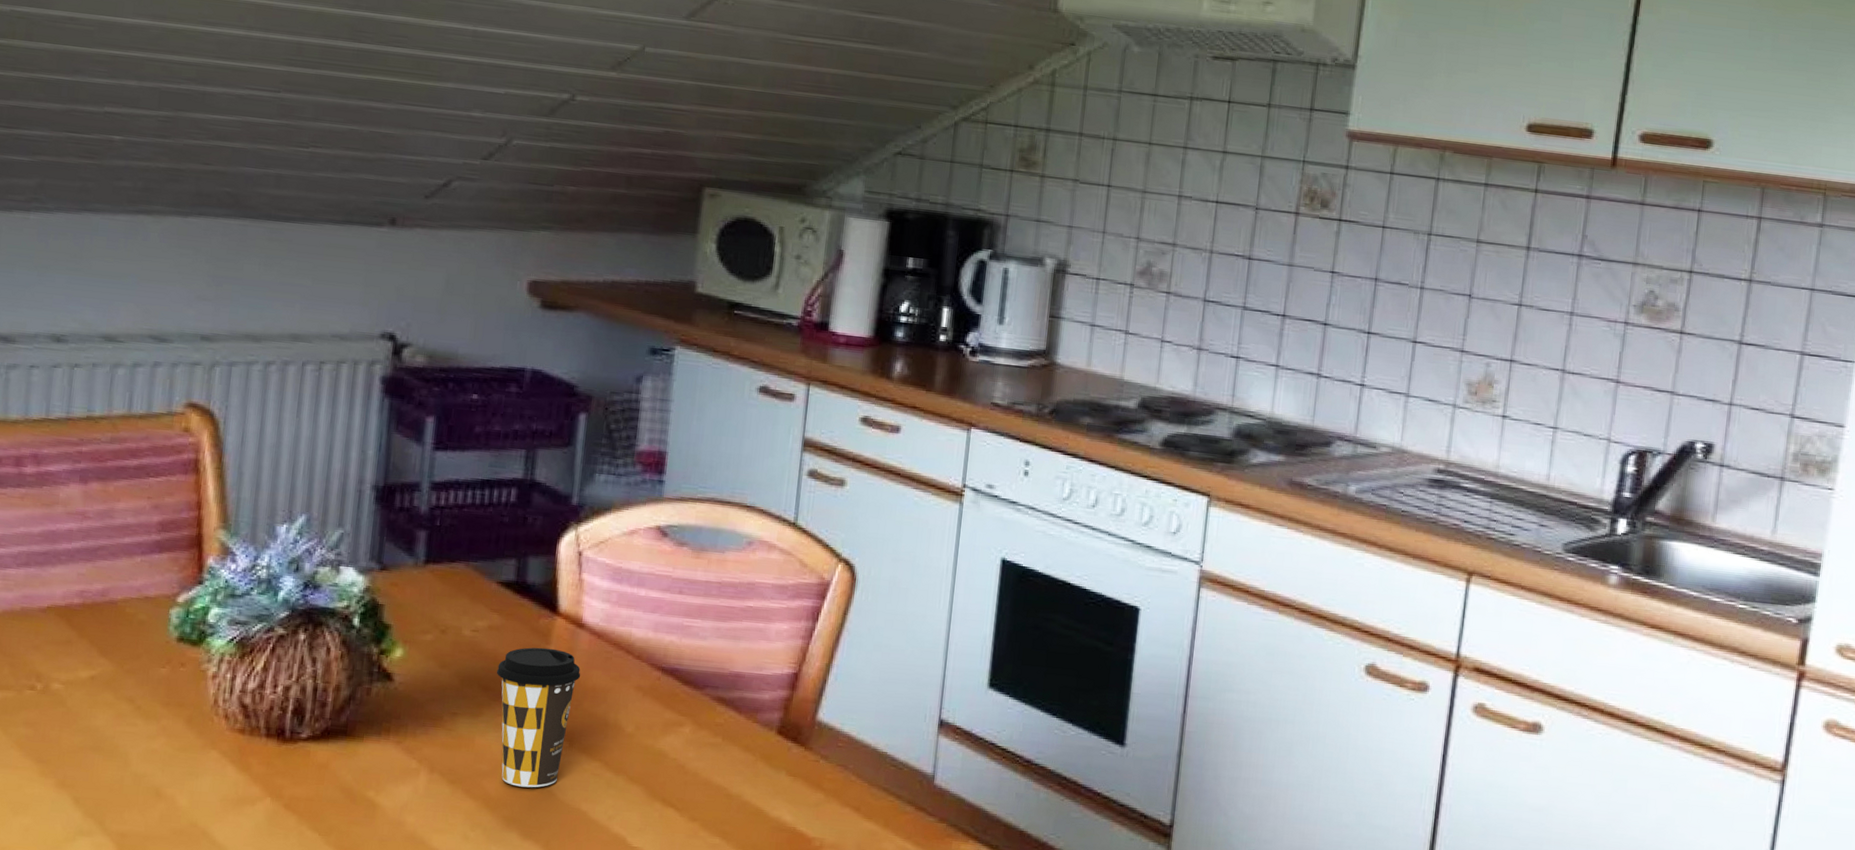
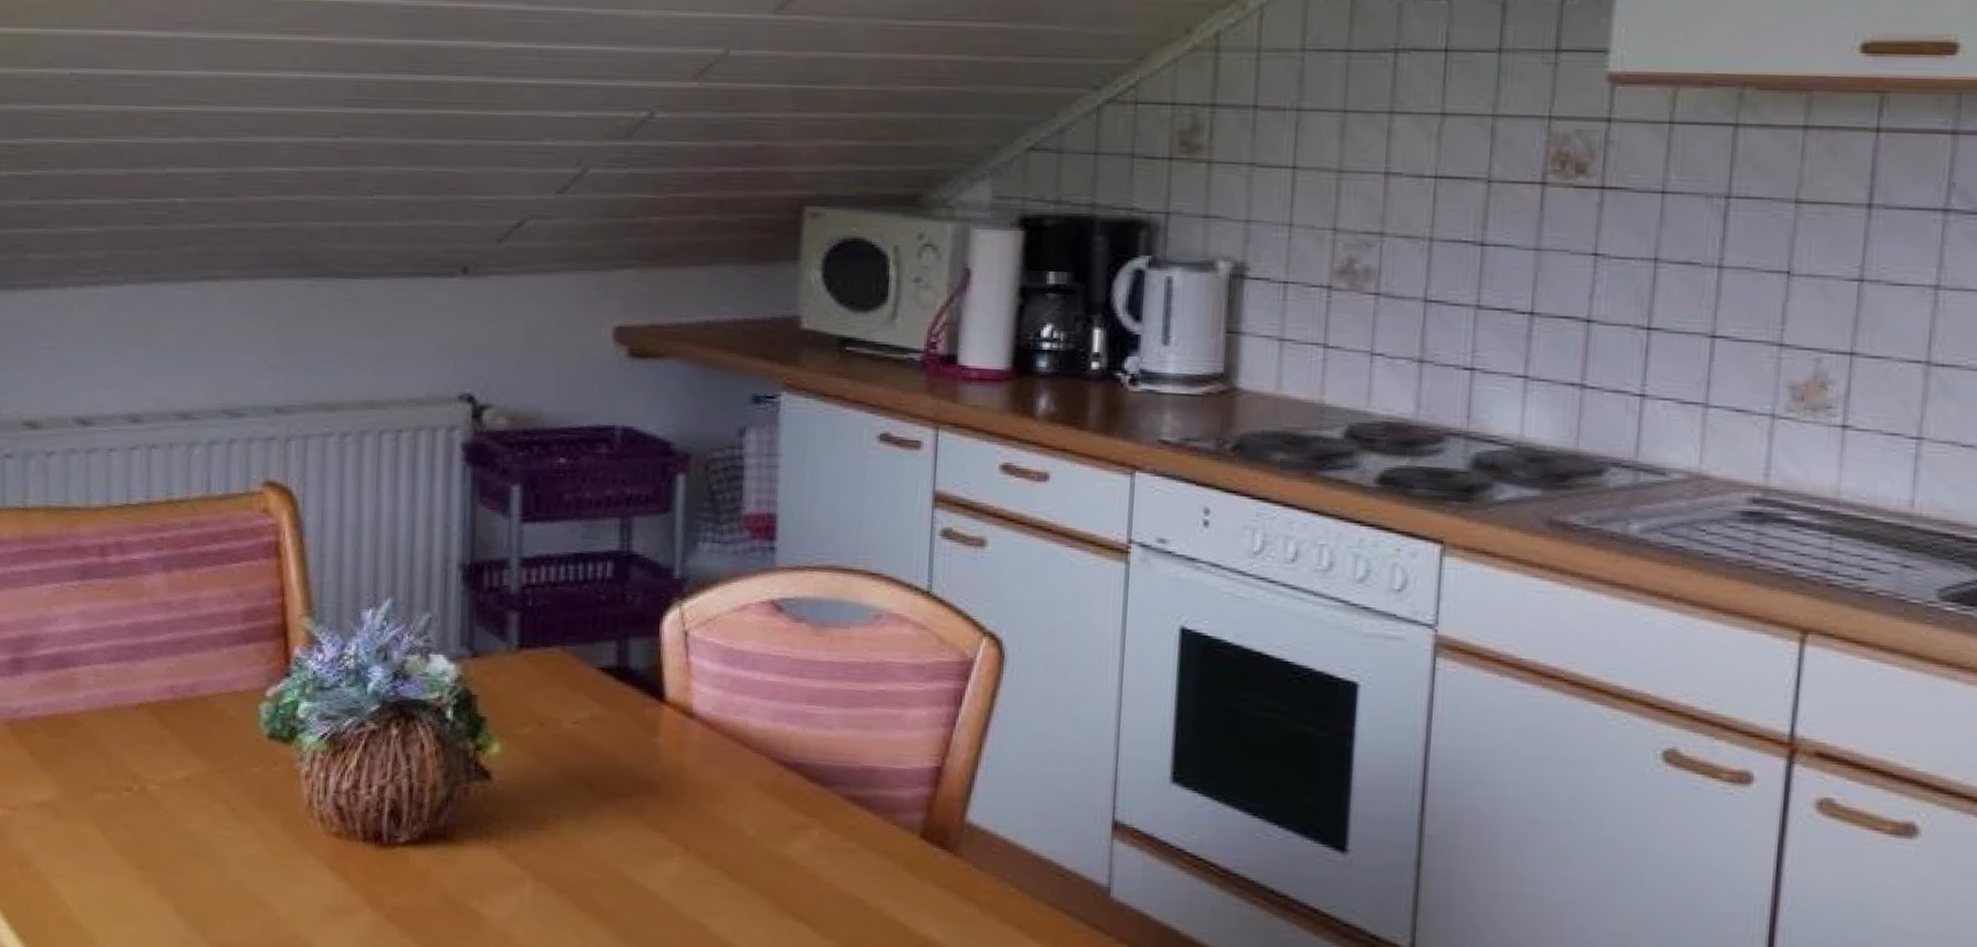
coffee cup: present [496,647,581,788] -> none [601,740,694,899]

